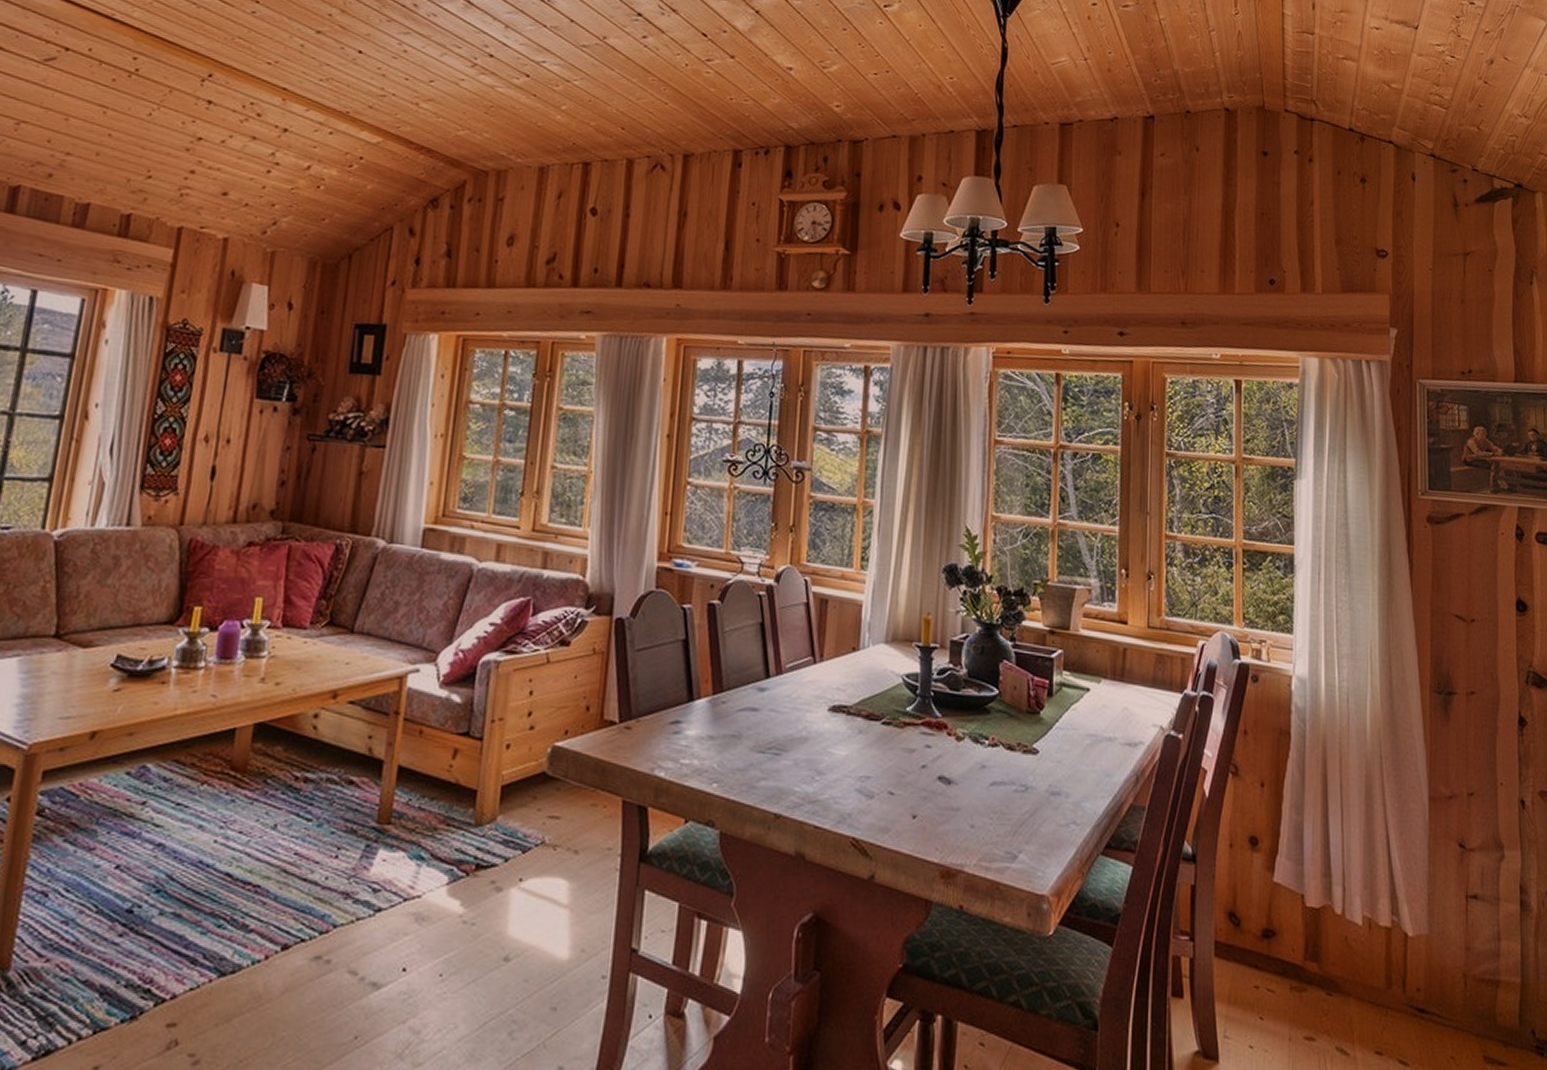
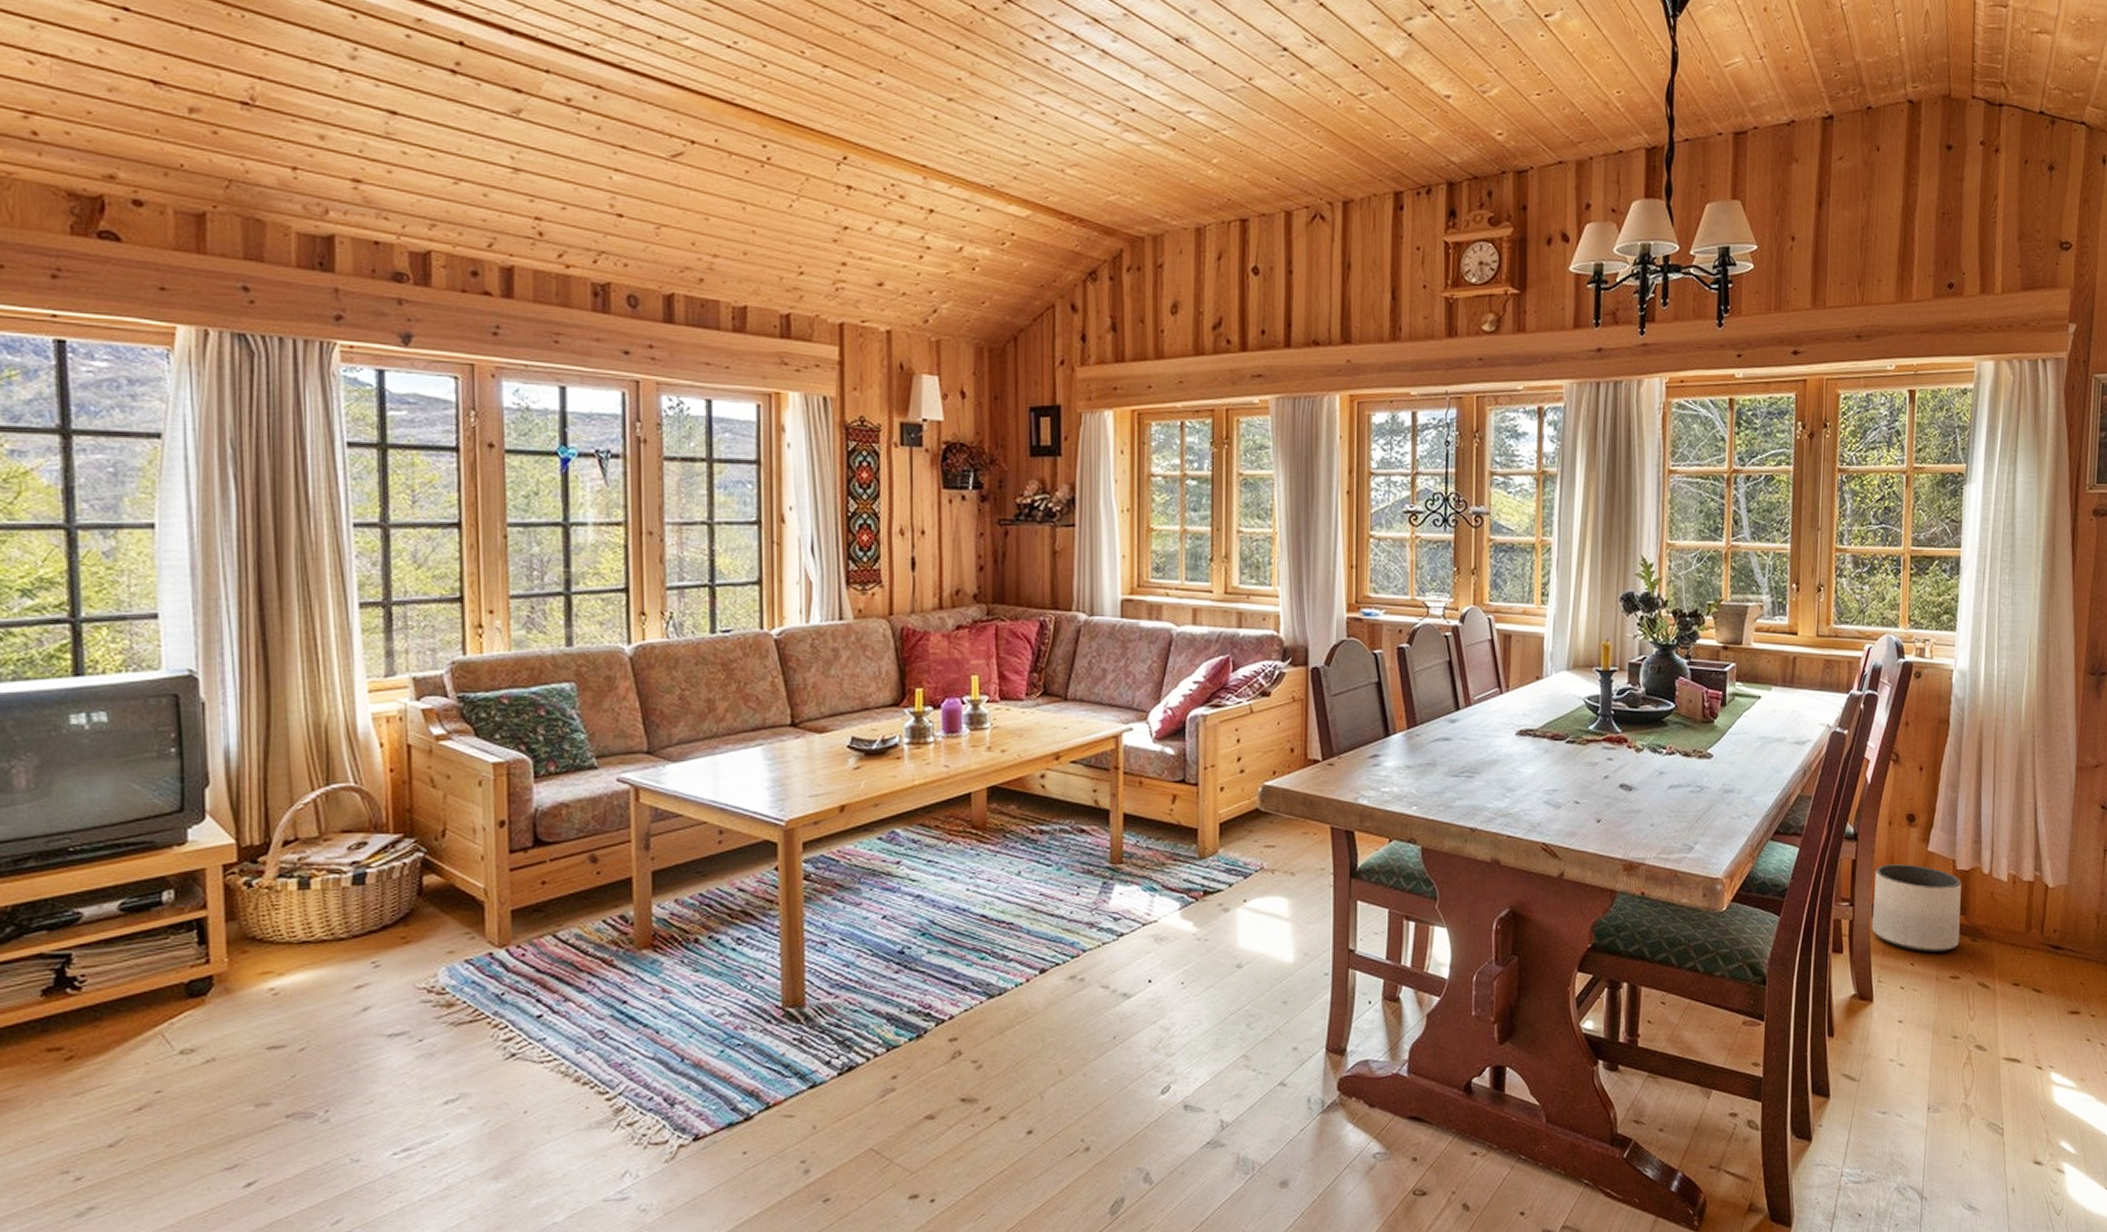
planter: none [1214,894,1313,1006] -> present [1871,864,1962,953]

